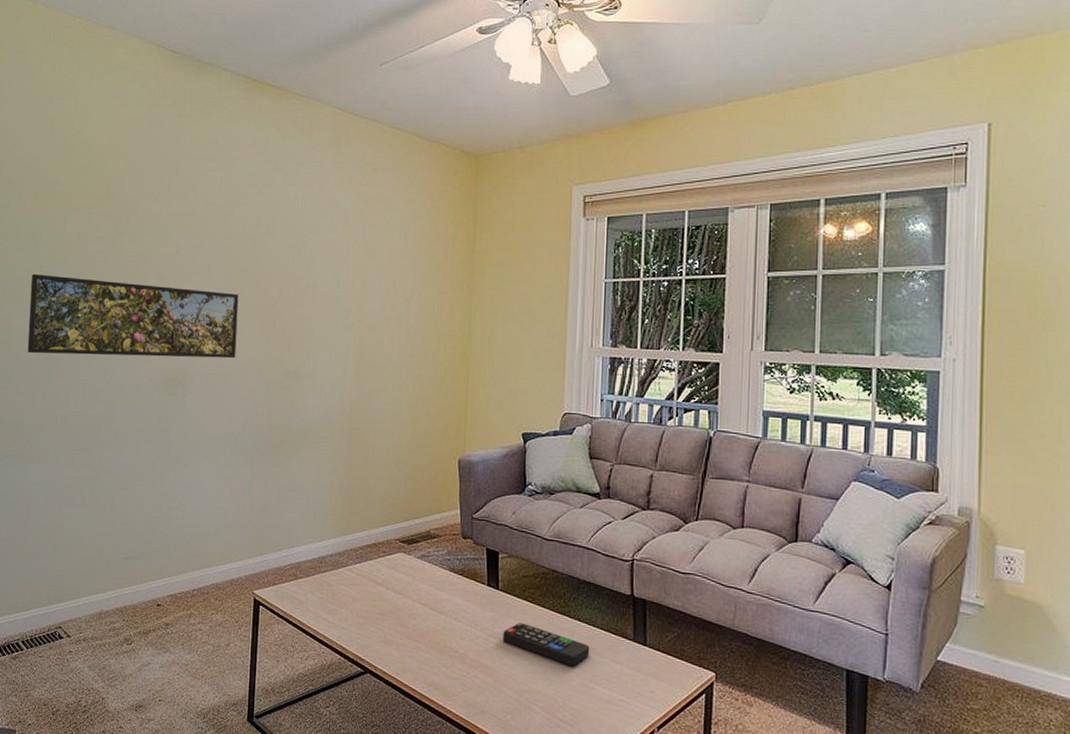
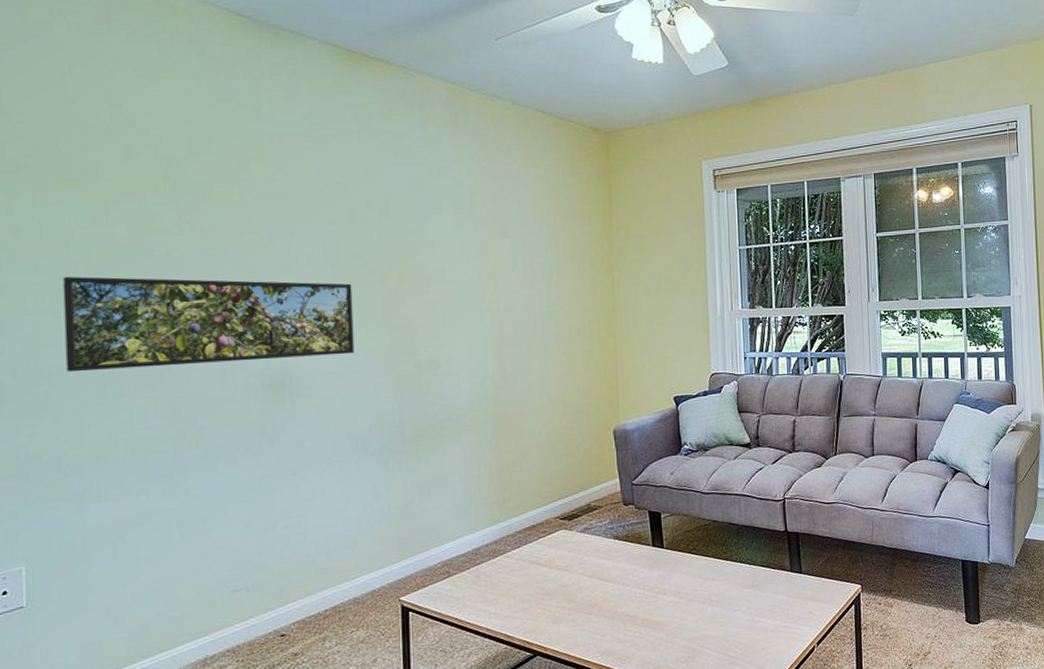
remote control: present [502,623,590,666] -> none [671,575,753,605]

